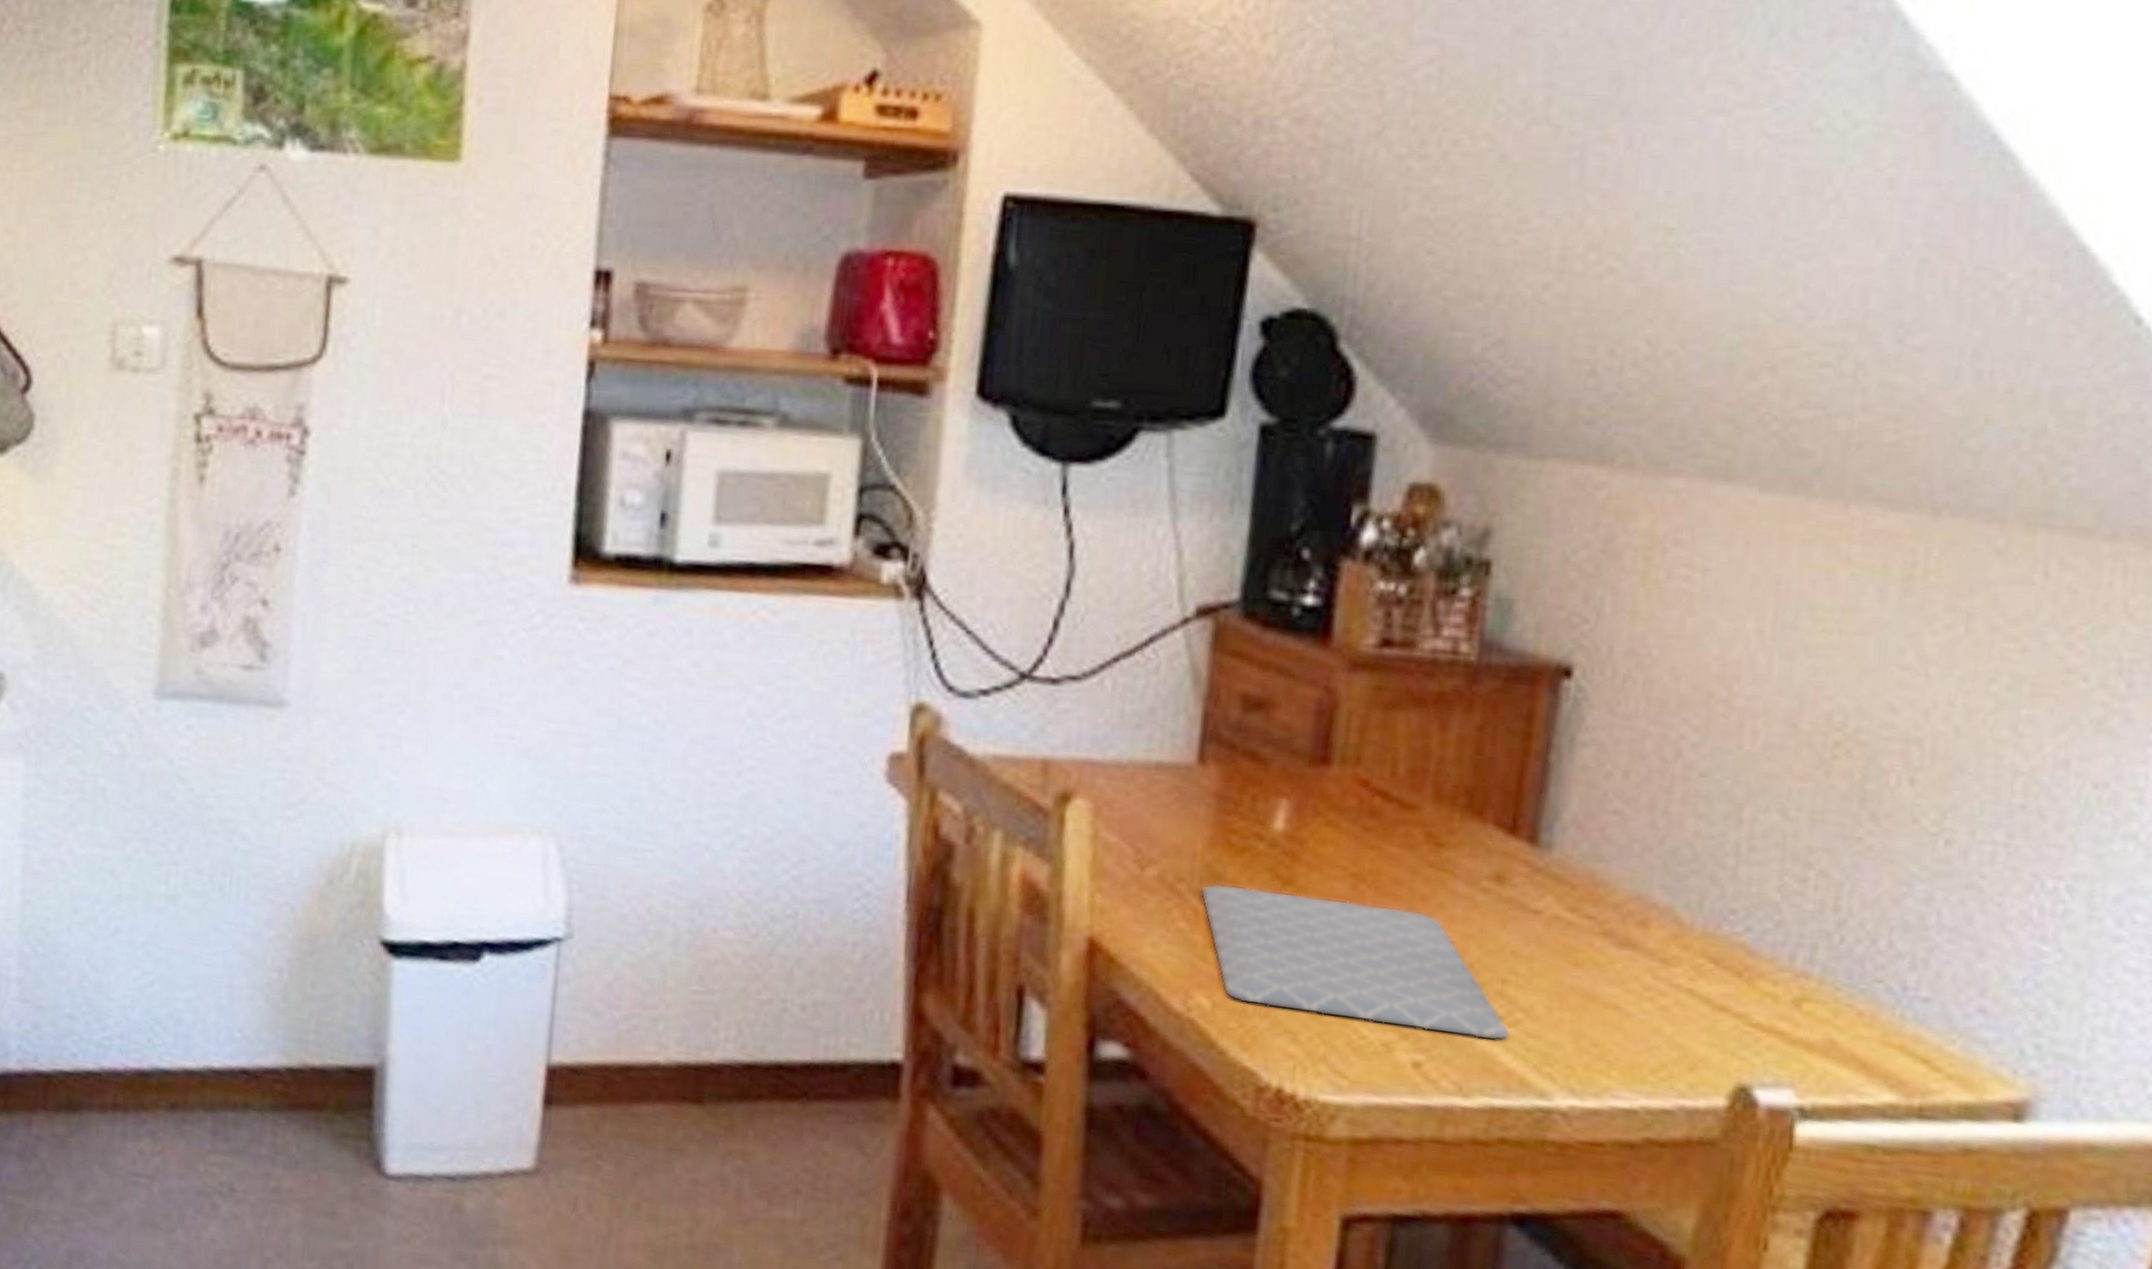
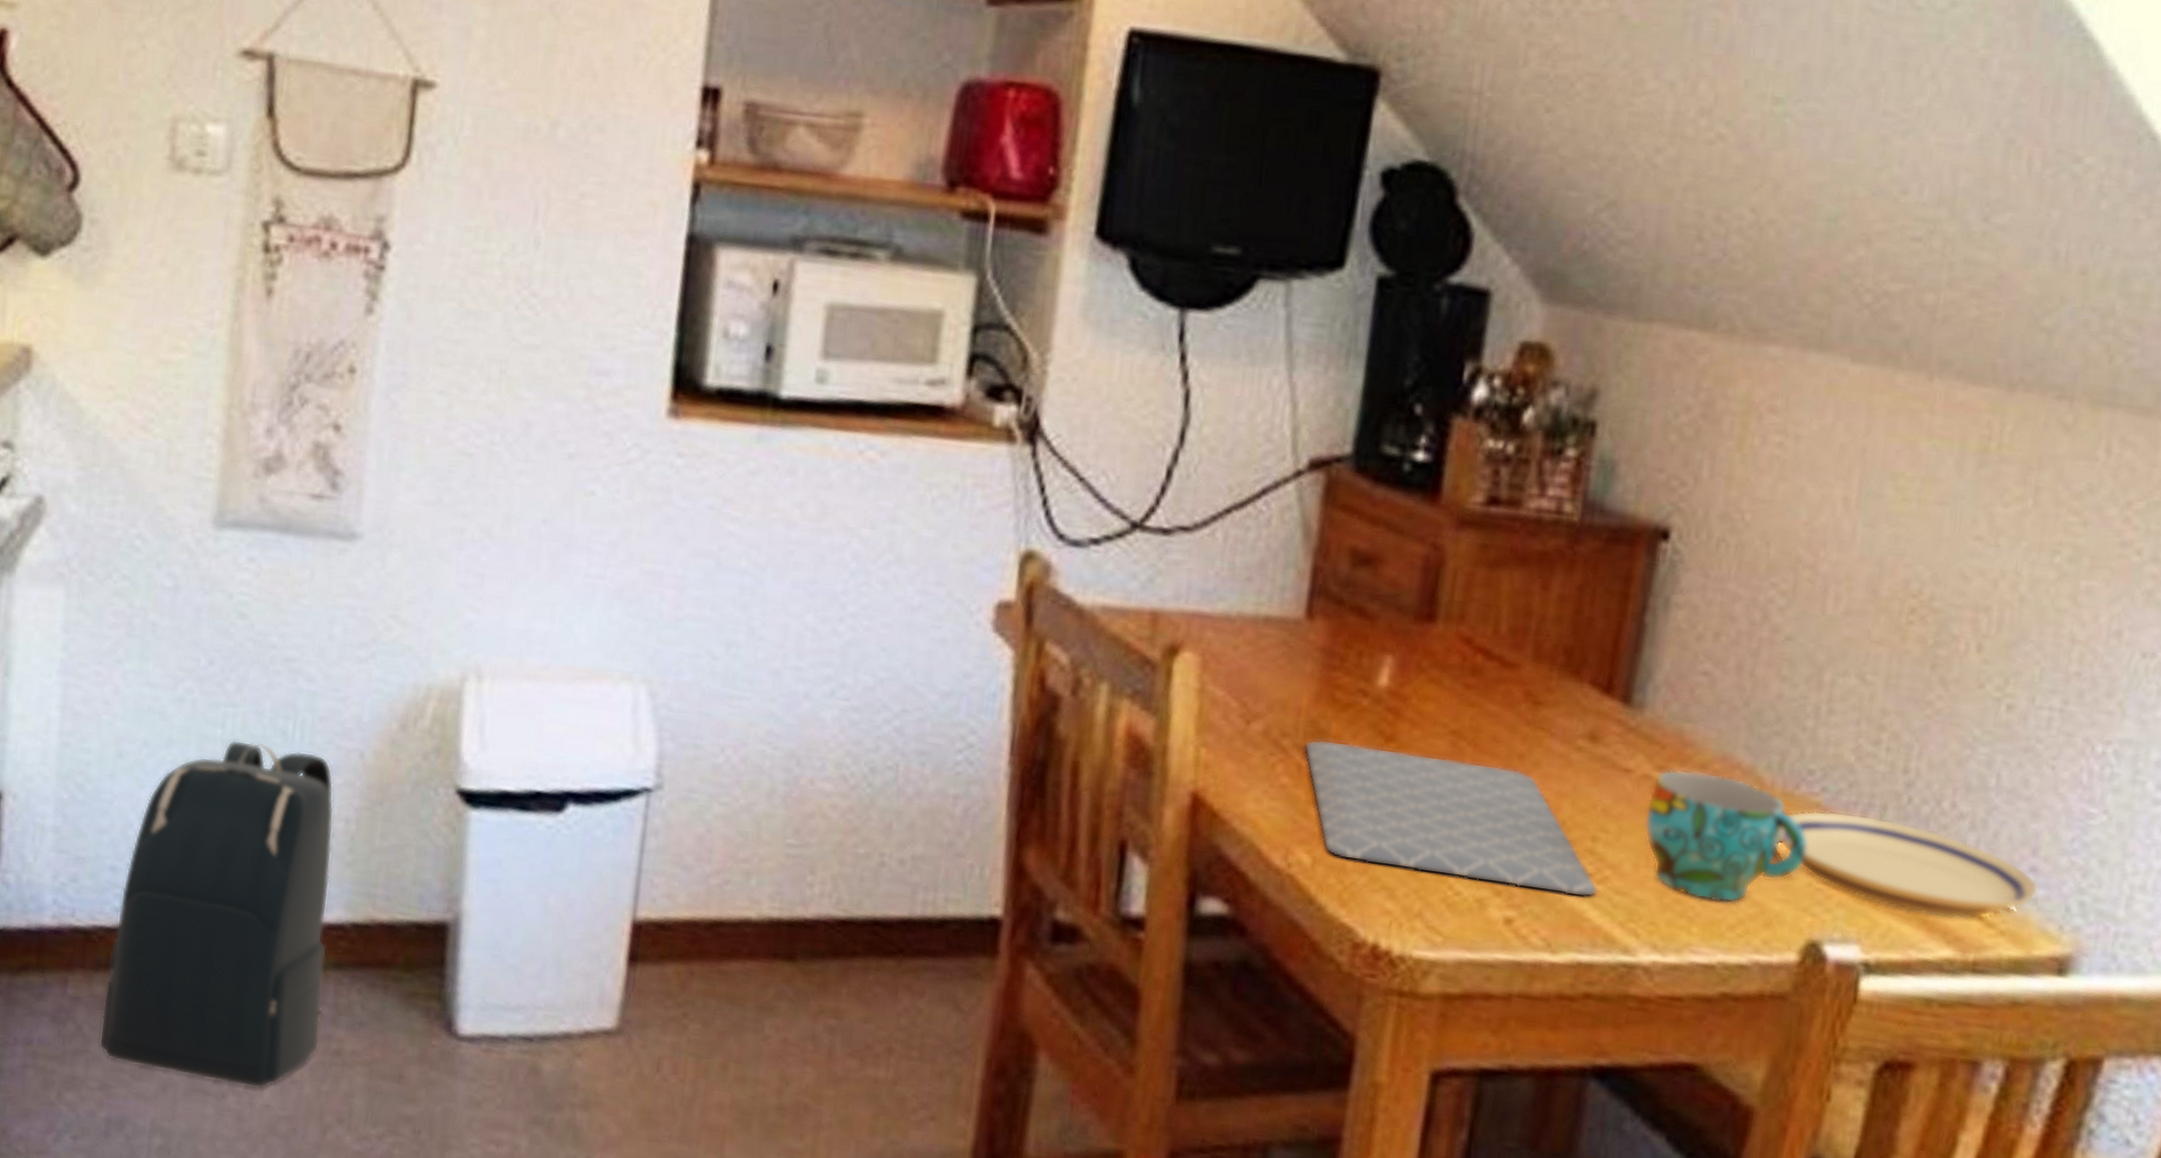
backpack: none [60,895,269,1224] -> present [99,739,334,1089]
cup: none [1556,909,1732,1046] -> present [1643,769,1807,903]
plate: none [1701,950,1989,1062] -> present [1779,810,2039,918]

